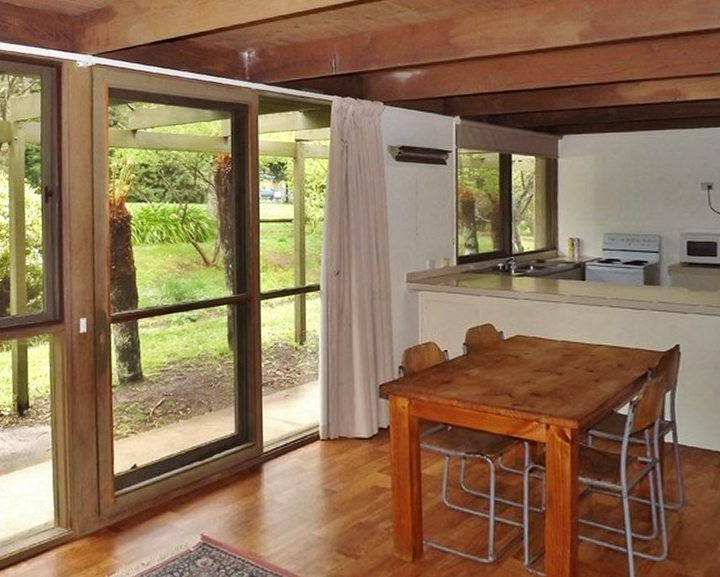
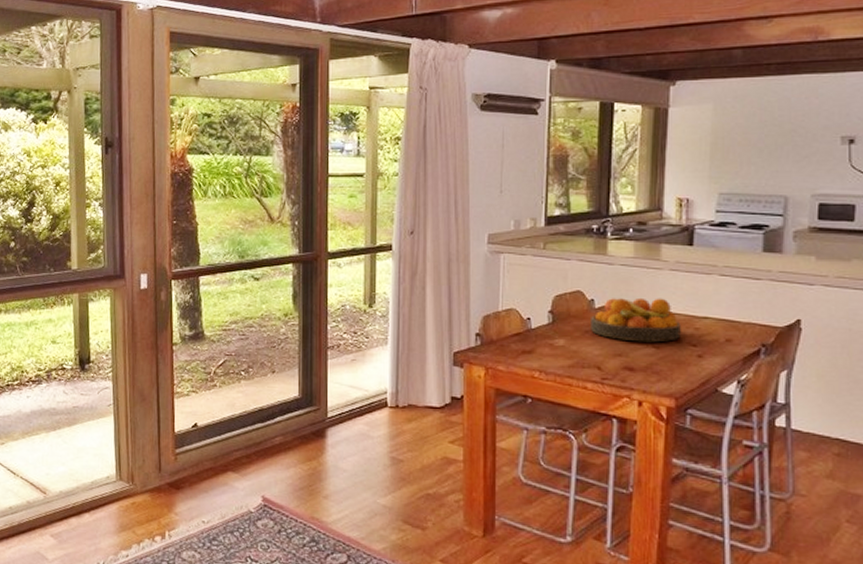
fruit bowl: none [501,328,579,370] -> present [591,297,681,343]

